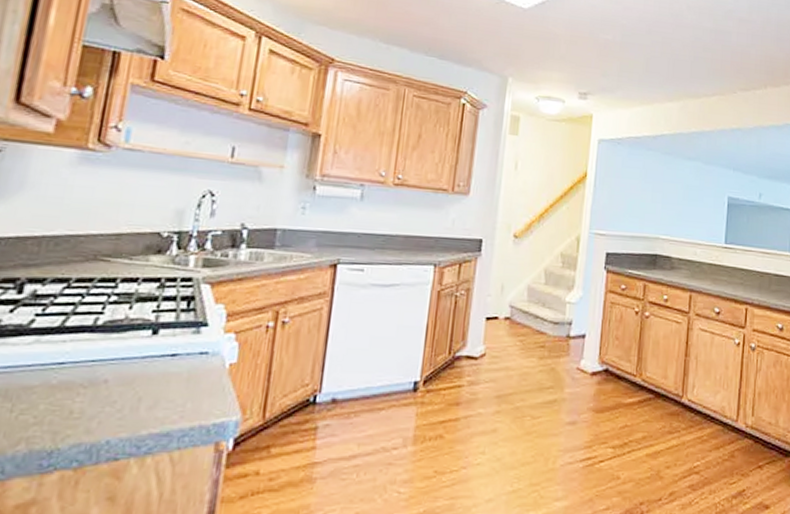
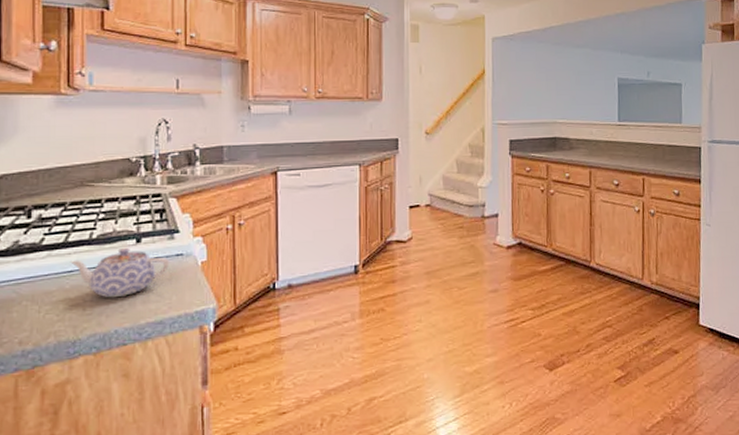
teapot: none [62,338,190,400] -> present [69,247,169,298]

